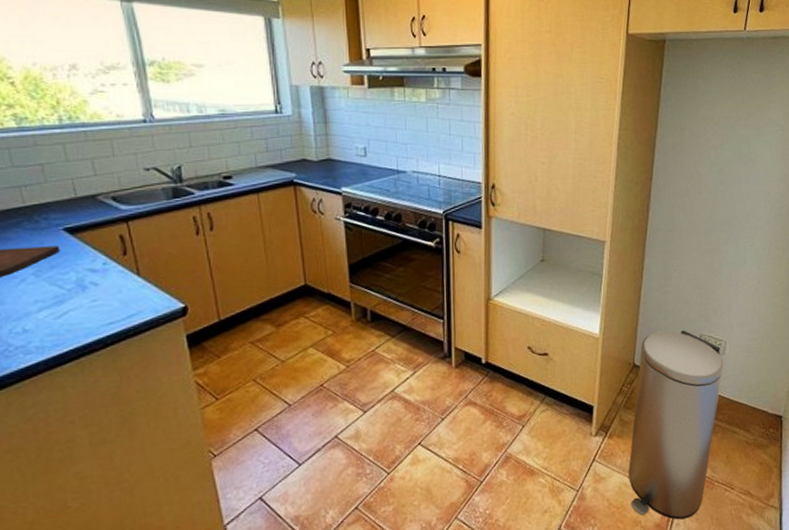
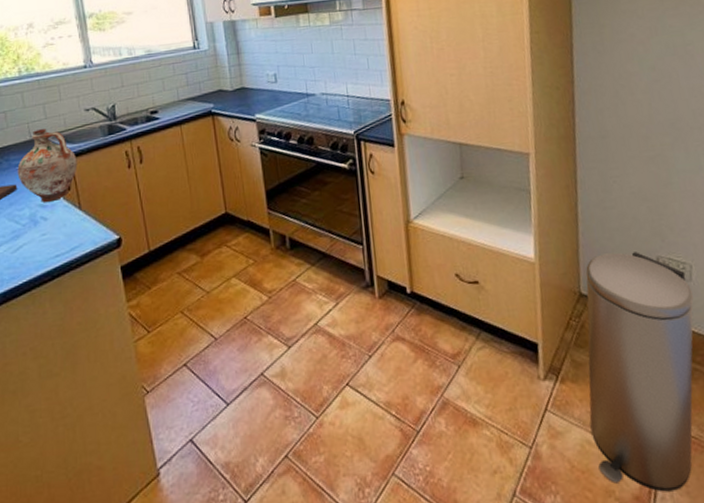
ceramic jug: none [59,187,135,268] -> present [17,129,78,203]

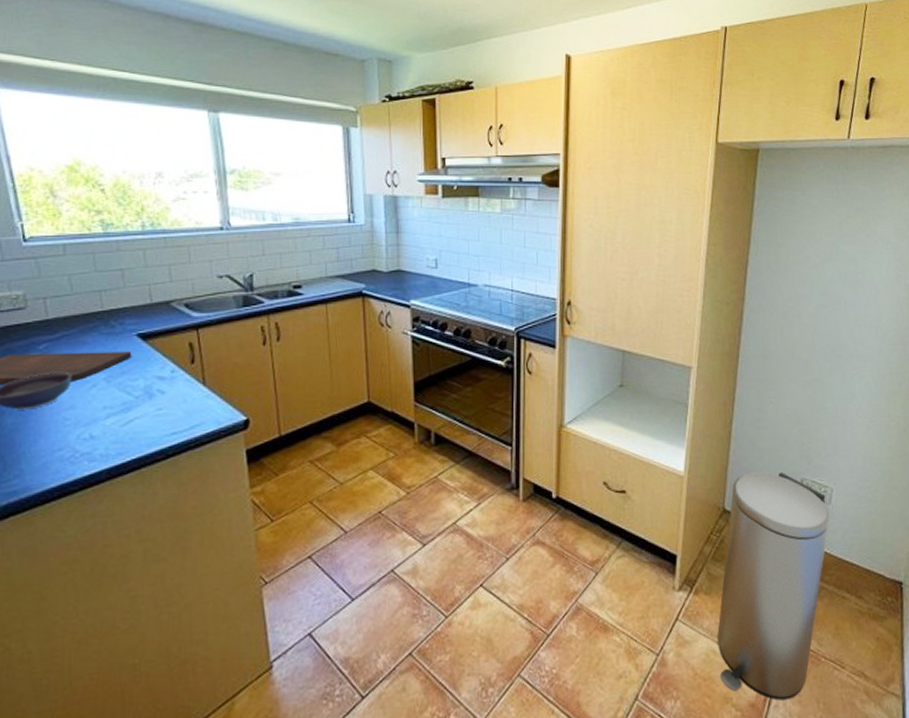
ceramic jug: present [17,129,78,203] -> none [133,293,205,375]

